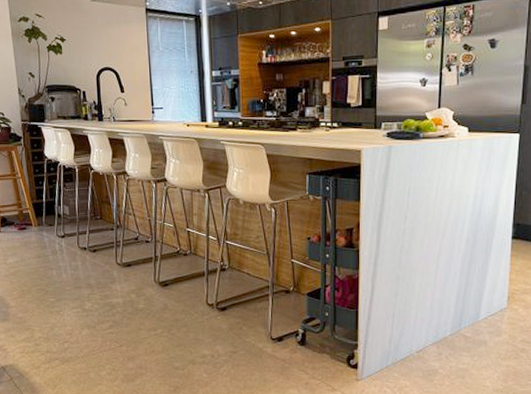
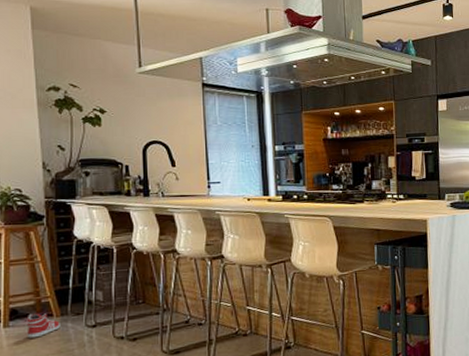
sneaker: none [13,222,38,243] -> present [26,313,60,338]

